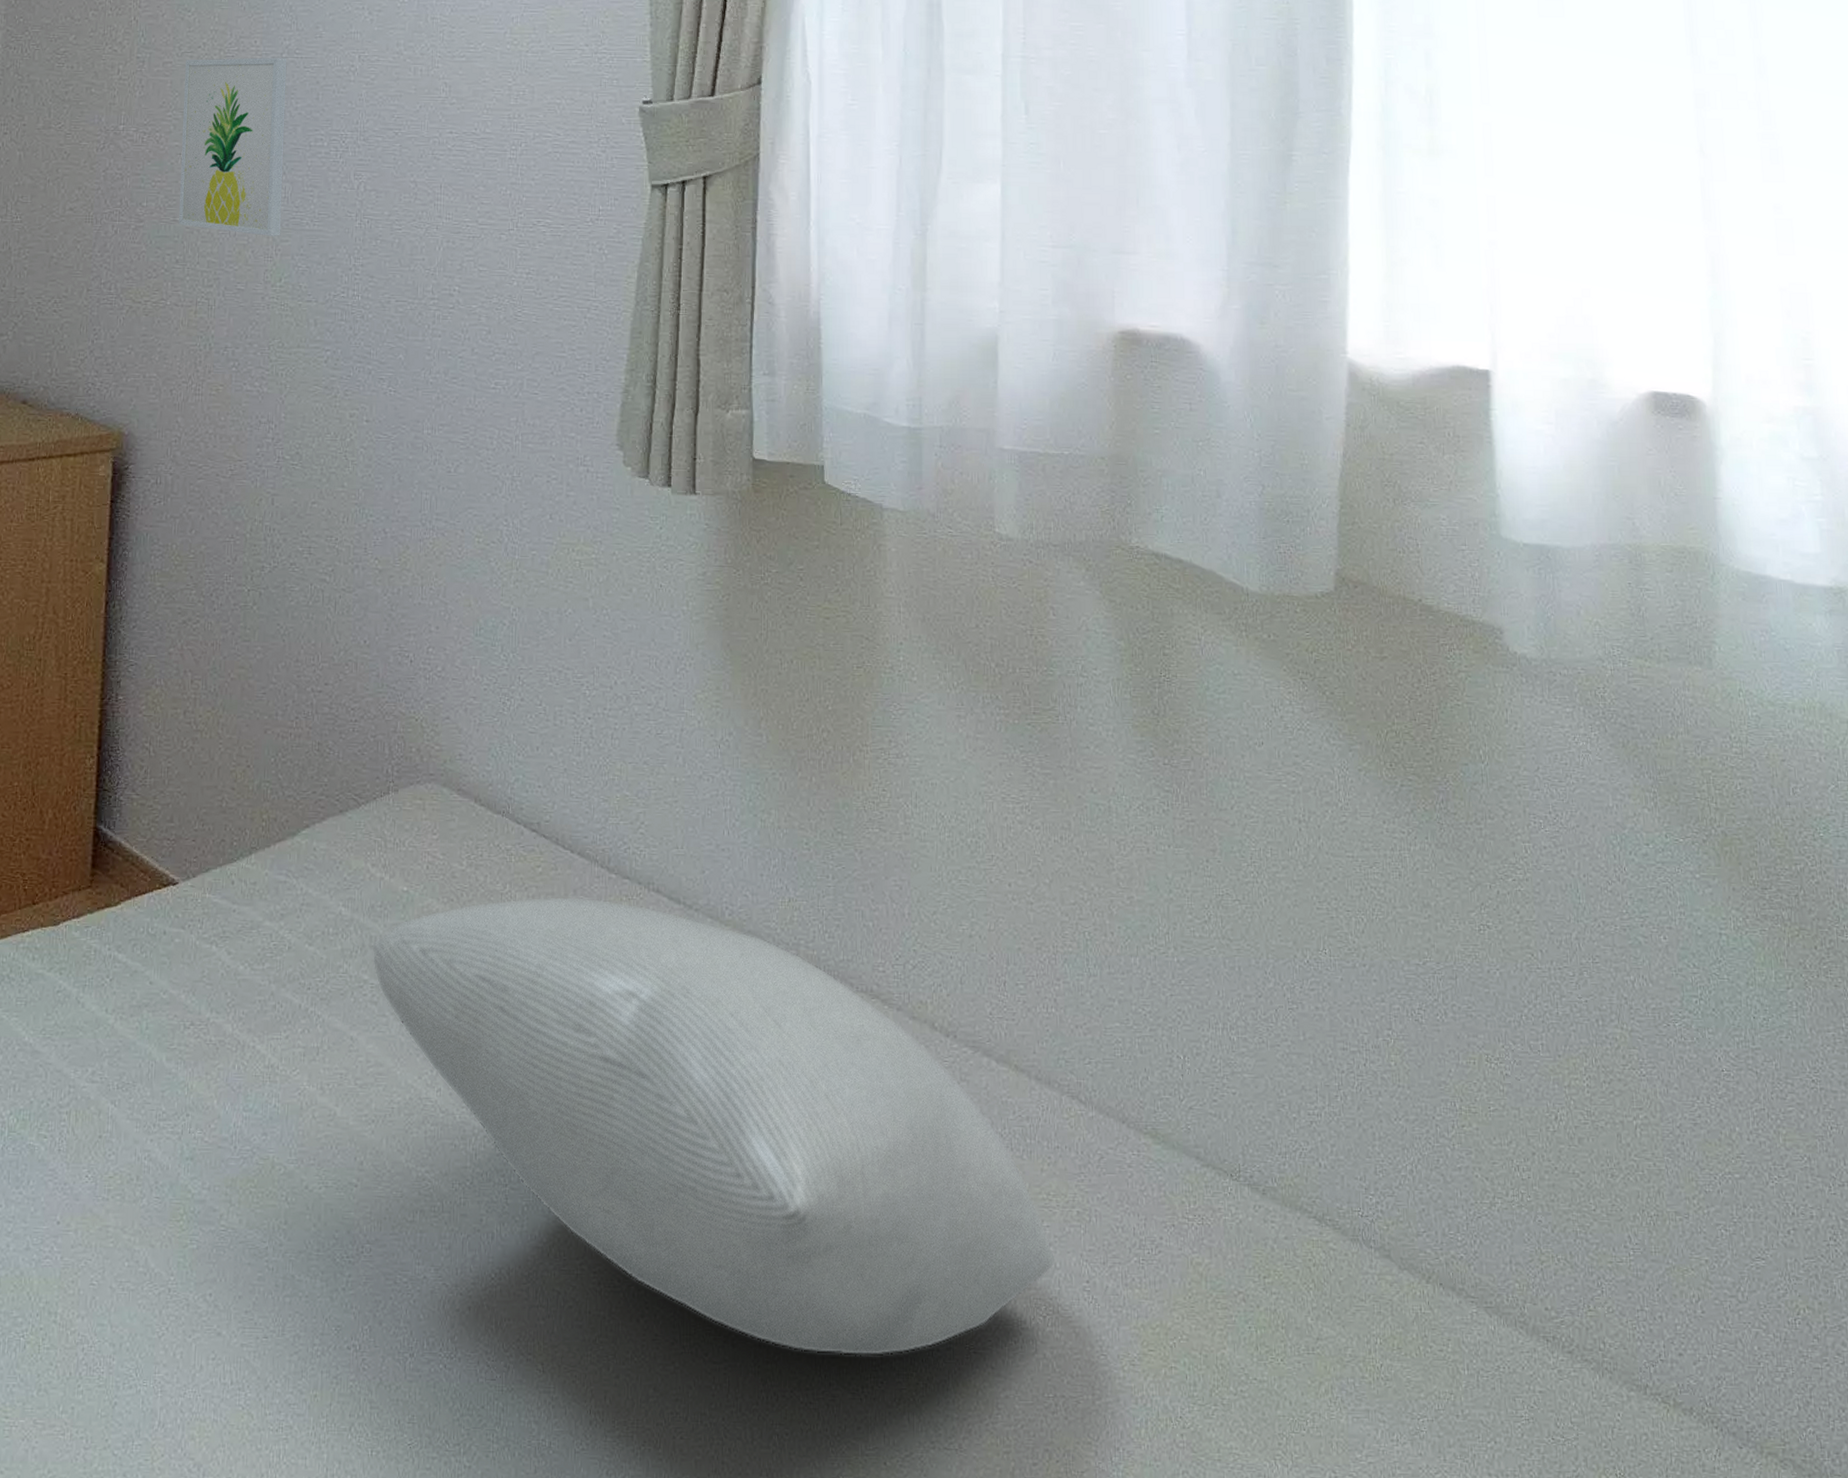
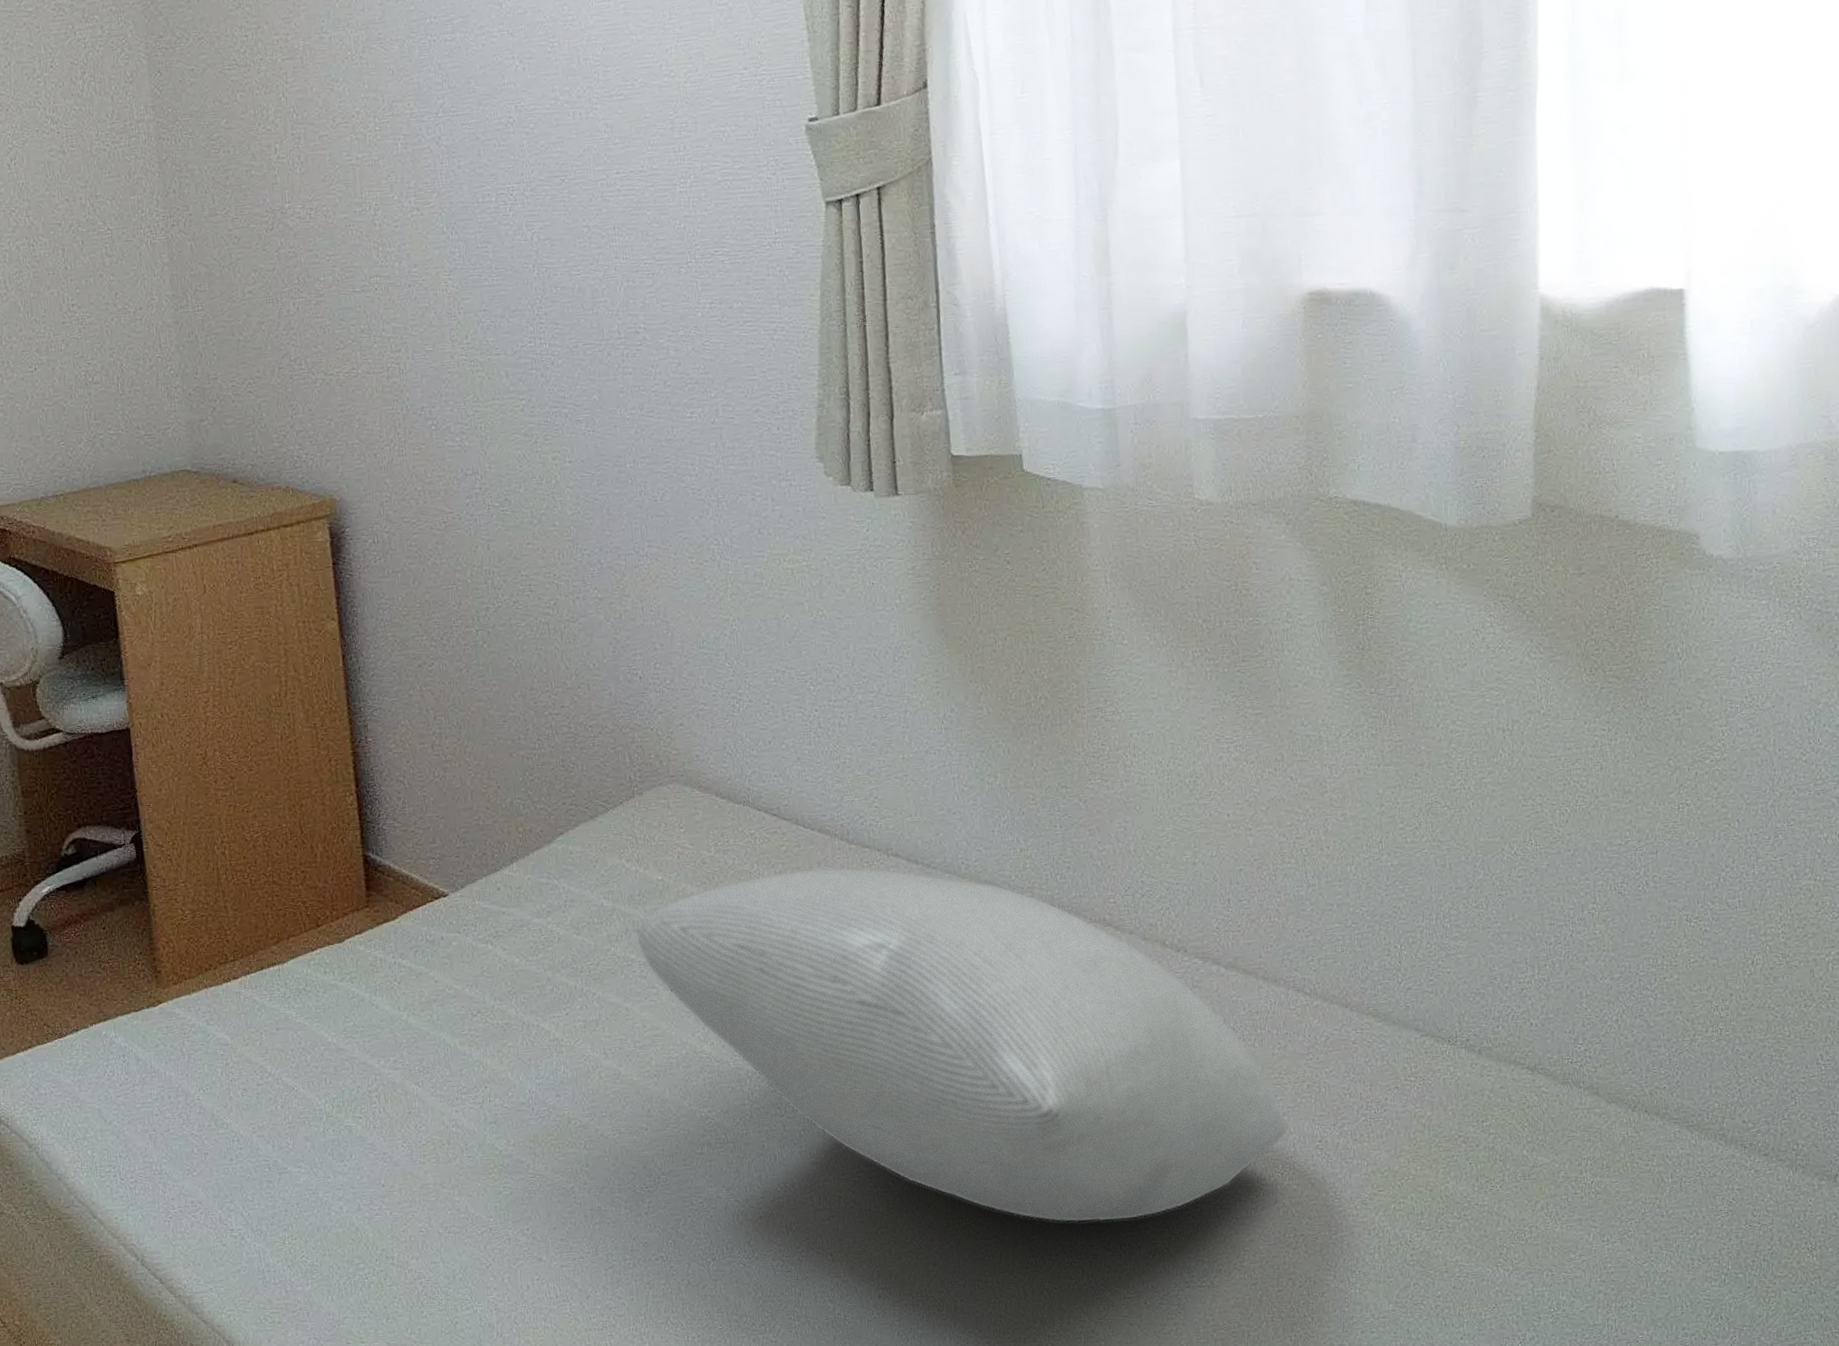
wall art: present [178,57,287,236] -> none [340,117,461,297]

